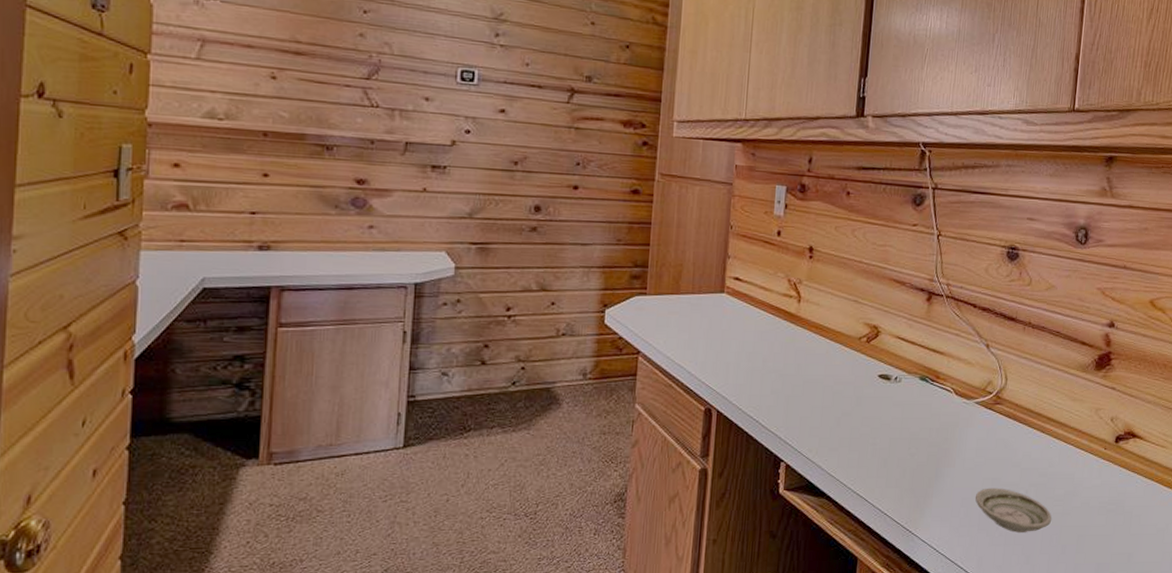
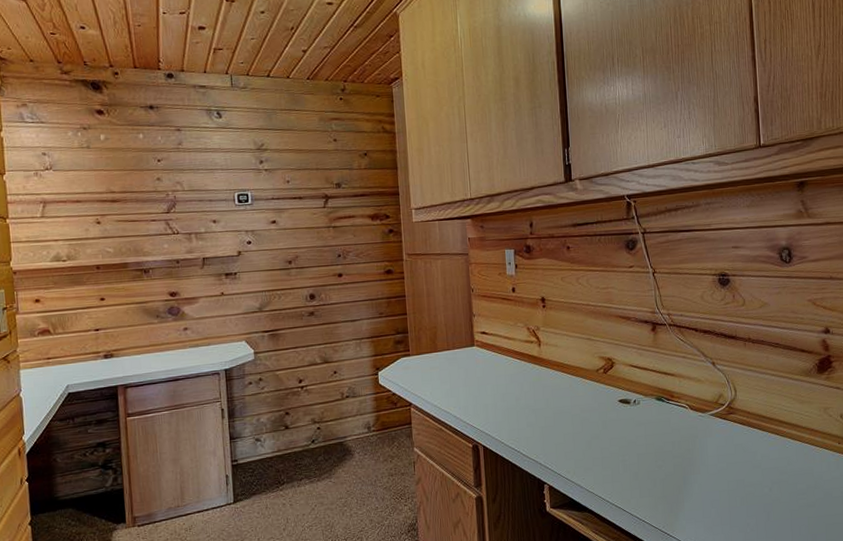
saucer: present [975,488,1052,532] -> none [724,488,799,527]

